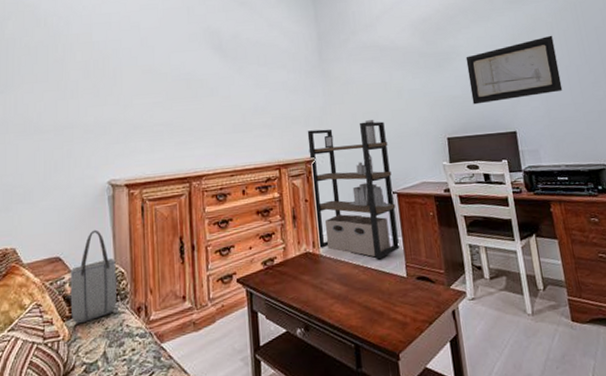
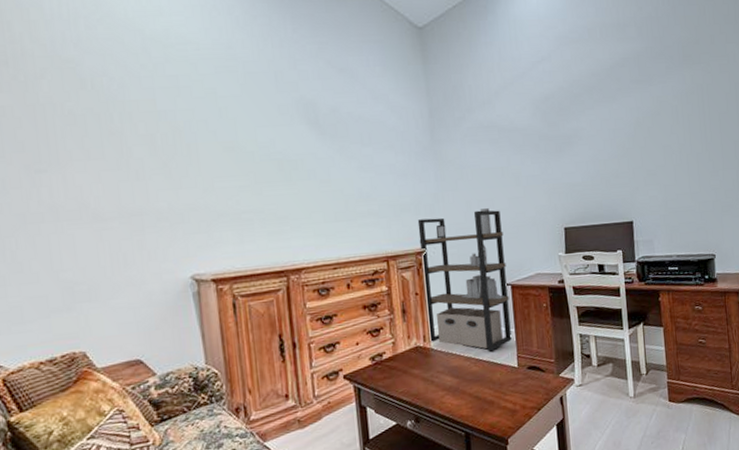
tote bag: present [70,229,117,324] -> none [154,329,212,428]
wall art: present [465,35,563,105] -> none [588,120,682,193]

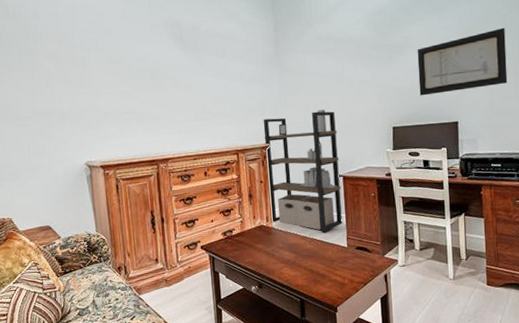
wall art: none [588,120,682,193] -> present [417,27,508,96]

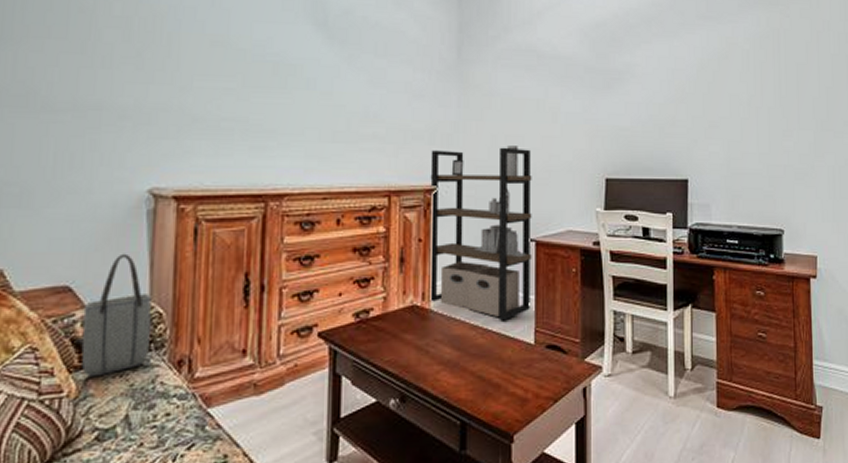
tote bag: none [59,204,101,279] -> present [81,253,152,377]
wall art: present [417,27,508,96] -> none [641,66,749,141]

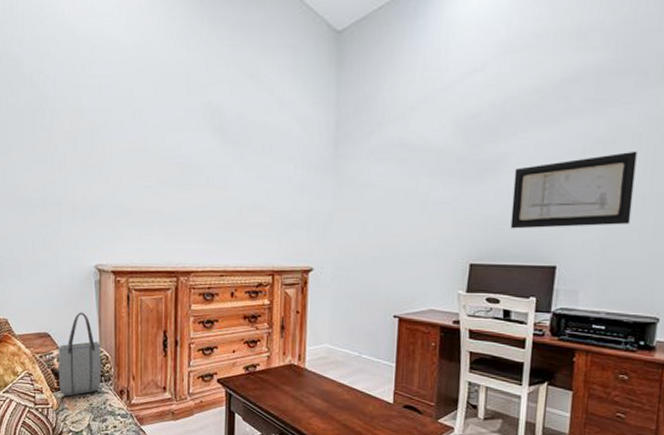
shelving unit: present [429,146,532,321] -> none [305,233,398,383]
wall art: none [641,66,749,141] -> present [510,151,638,229]

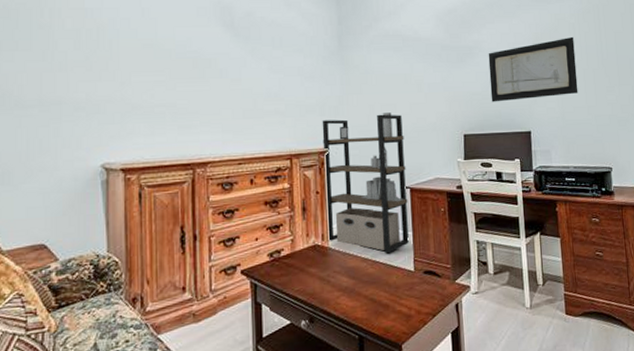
tote bag: present [58,312,101,397] -> none [57,216,109,315]
shelving unit: none [305,233,398,383] -> present [322,112,409,254]

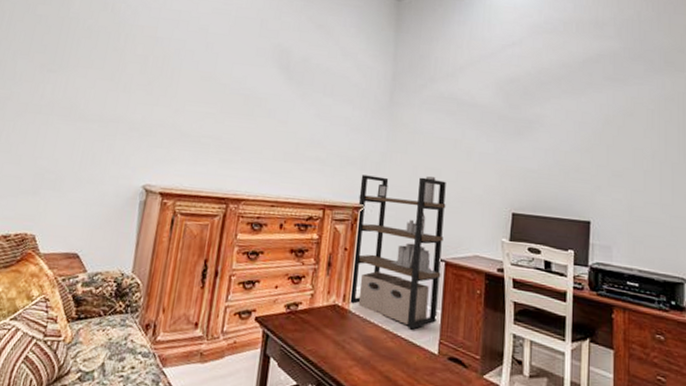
wall art: present [488,36,578,102] -> none [548,123,652,188]

